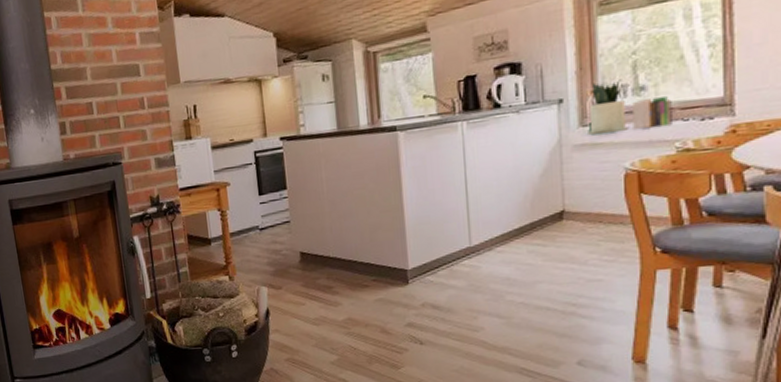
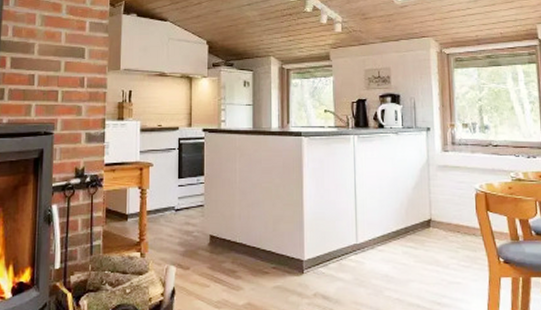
planter: present [588,79,630,136] -> none [448,118,478,160]
books: present [632,95,672,131] -> none [480,135,508,160]

